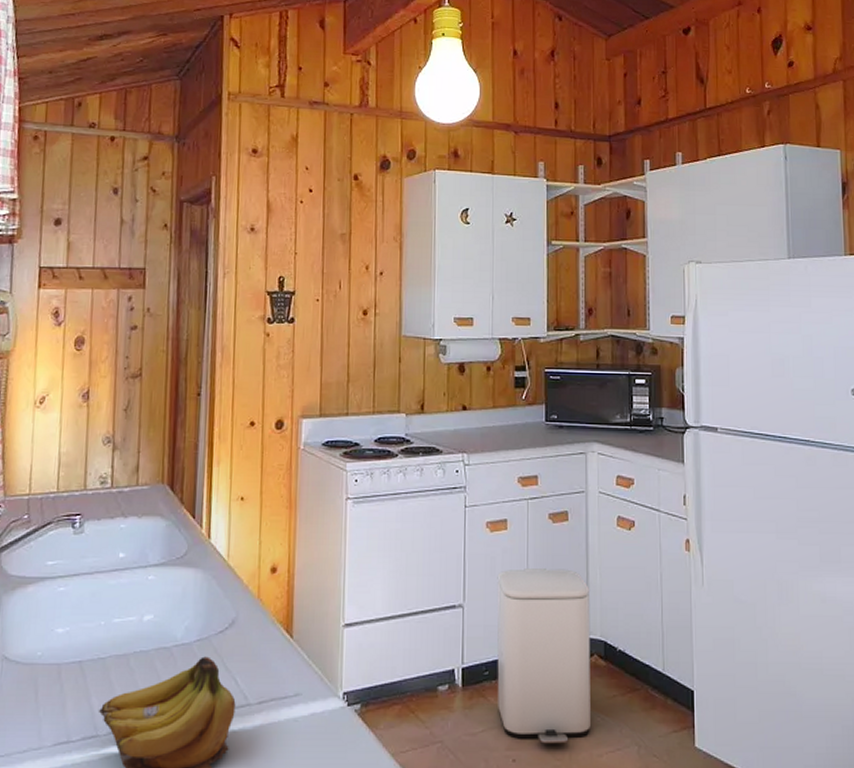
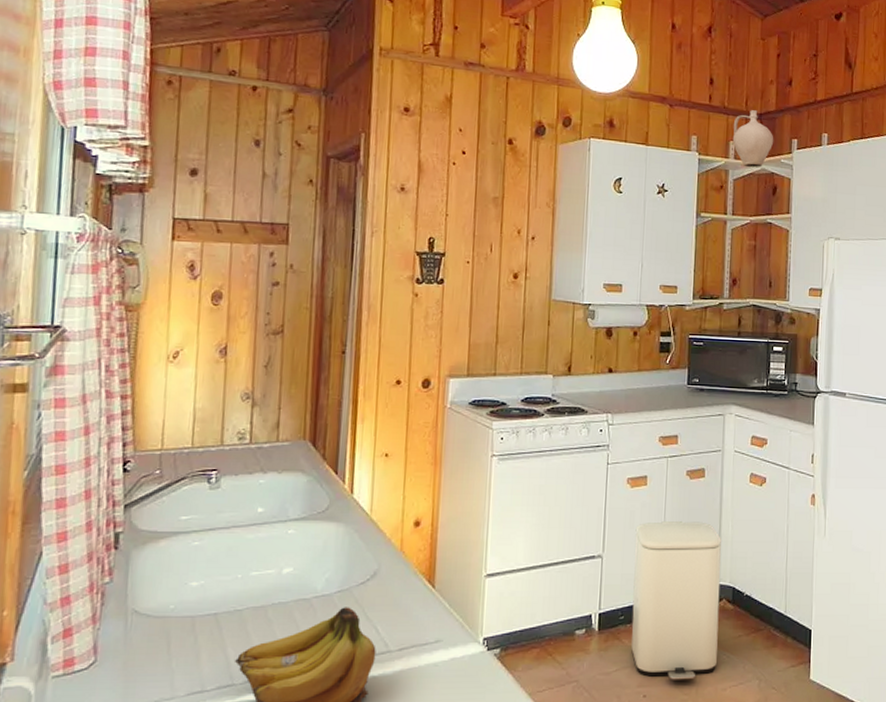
ceramic jug: none [581,132,625,191] -> present [732,110,774,167]

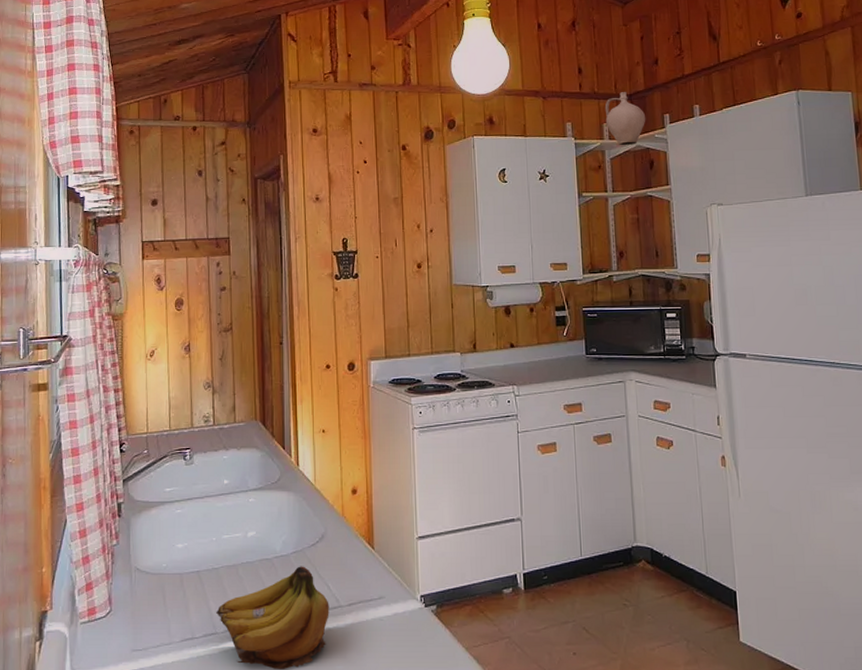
pedal bin: present [631,521,721,680] -> none [550,485,642,639]

